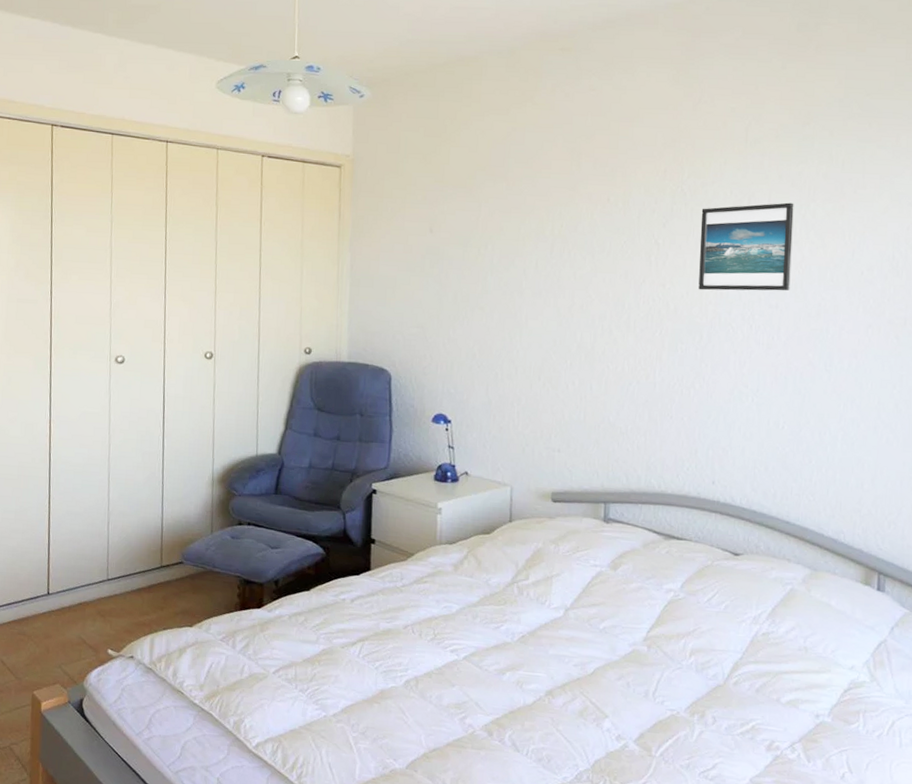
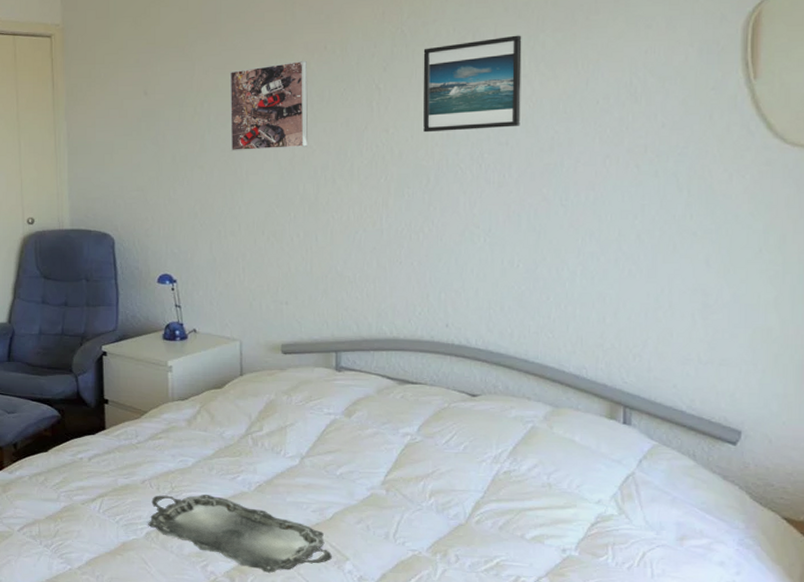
serving tray: none [408,641,591,728] -> present [148,494,332,573]
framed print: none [511,210,591,297] -> present [229,60,308,151]

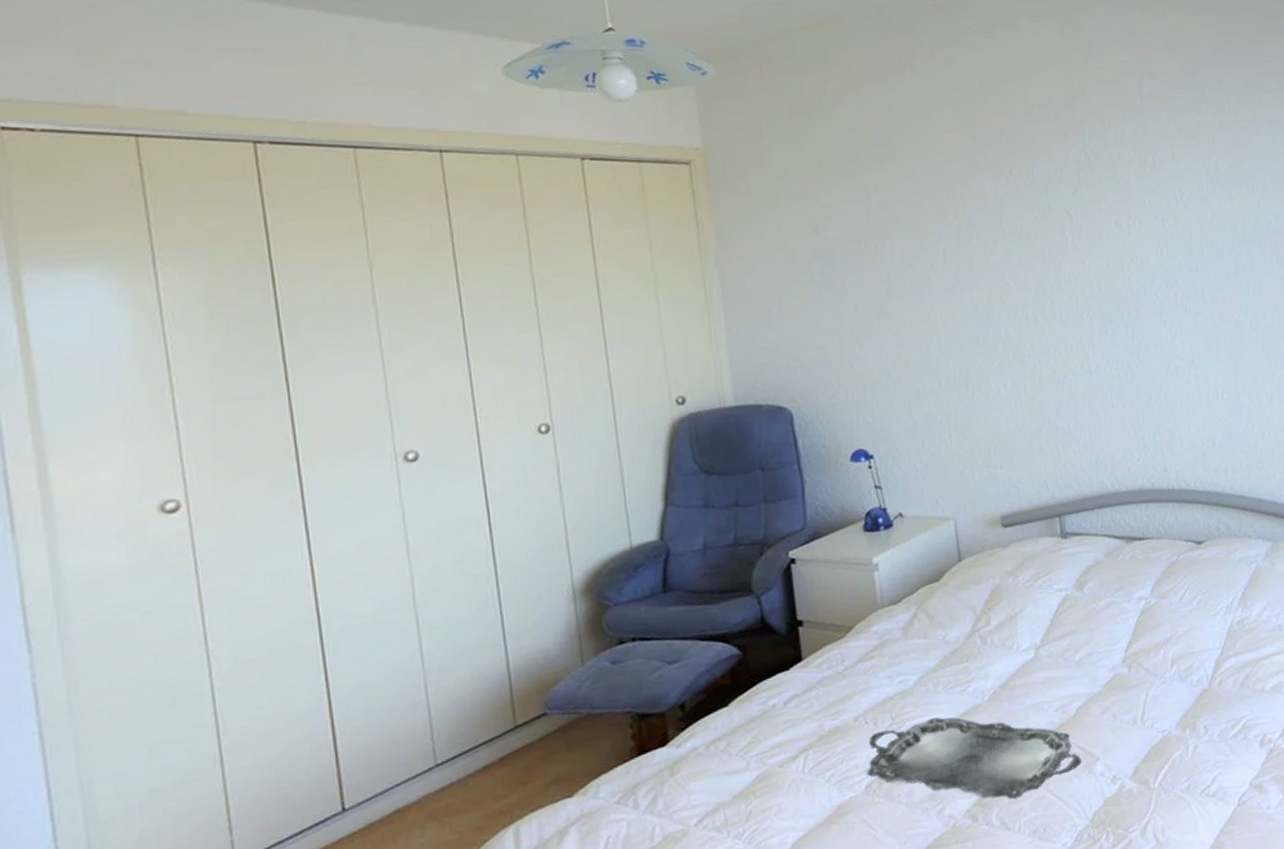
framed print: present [229,60,308,151] -> none [911,187,1004,294]
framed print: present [423,35,522,133] -> none [1108,157,1207,262]

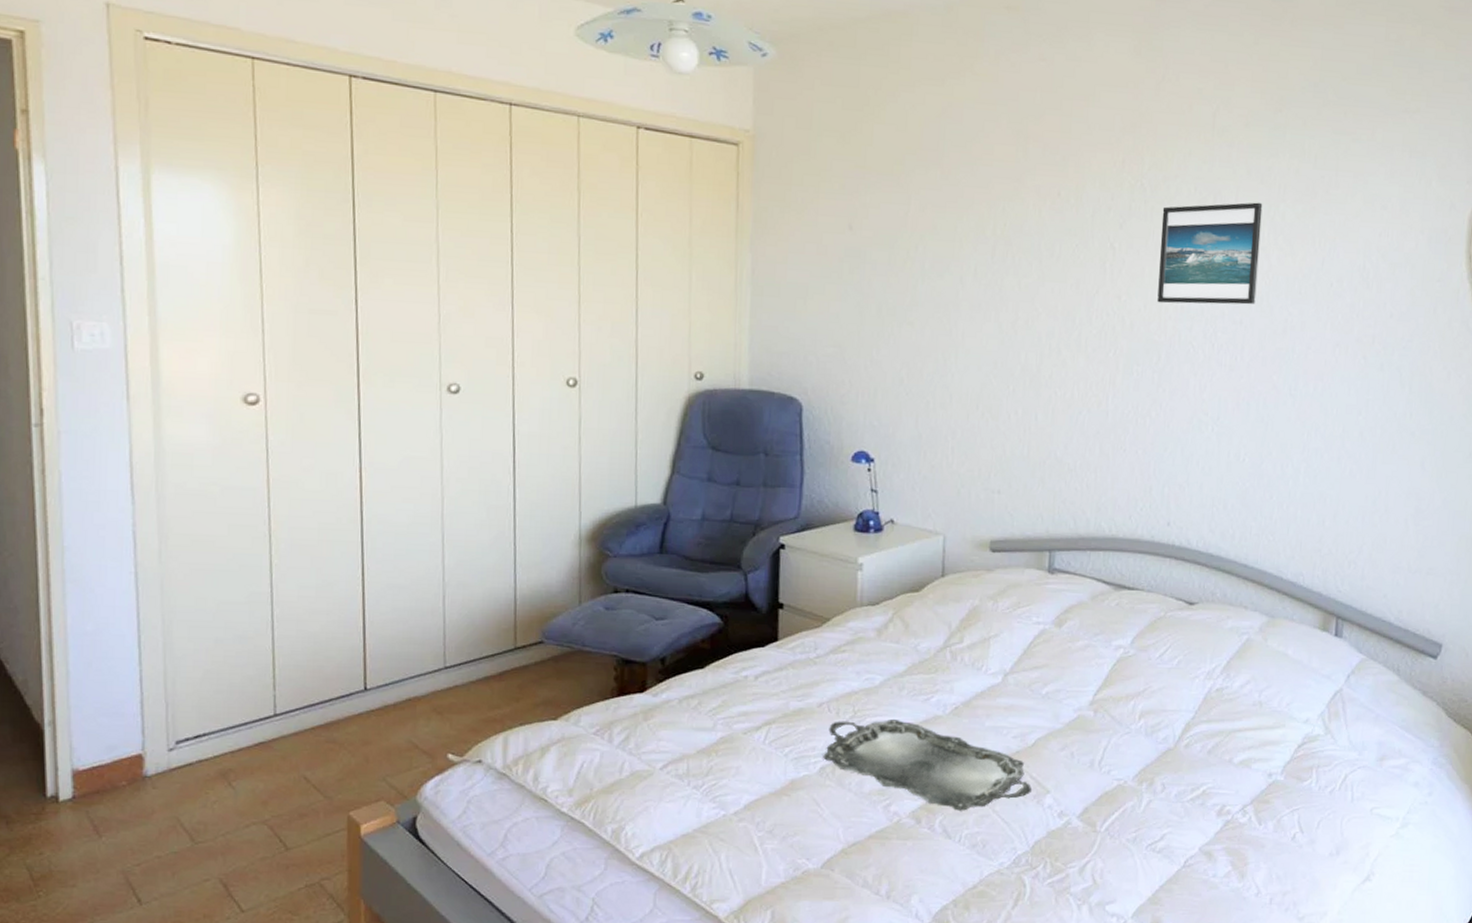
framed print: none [1108,157,1207,262] -> present [1157,202,1263,305]

